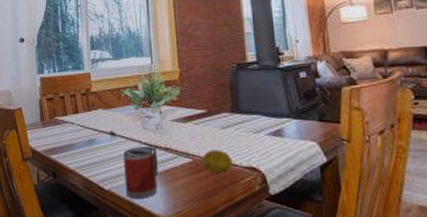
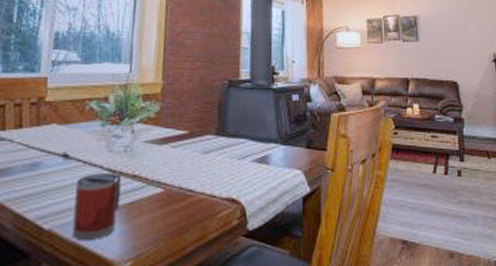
fruit: present [200,150,233,175] -> none [174,178,211,208]

